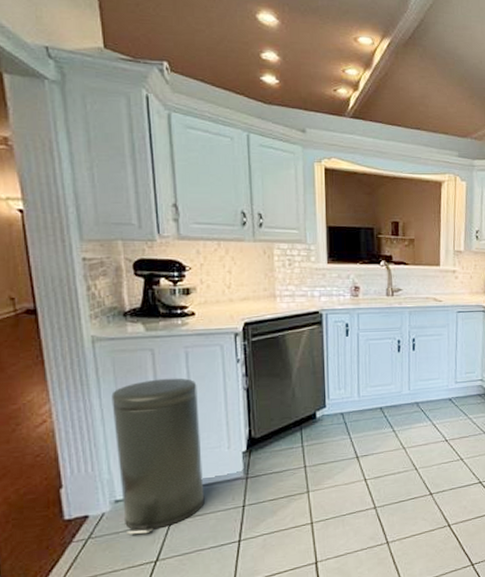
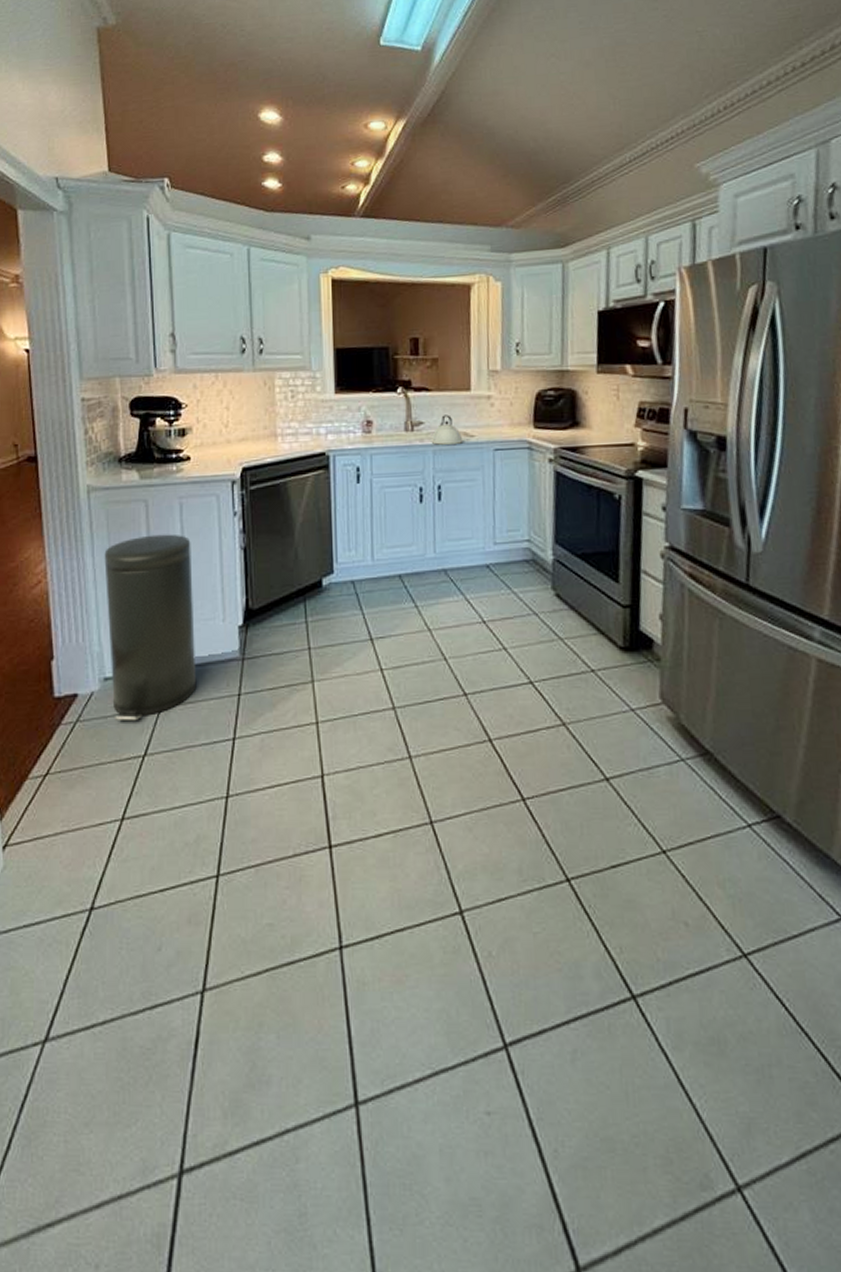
kettle: none [407,284,432,307] -> present [431,414,462,445]

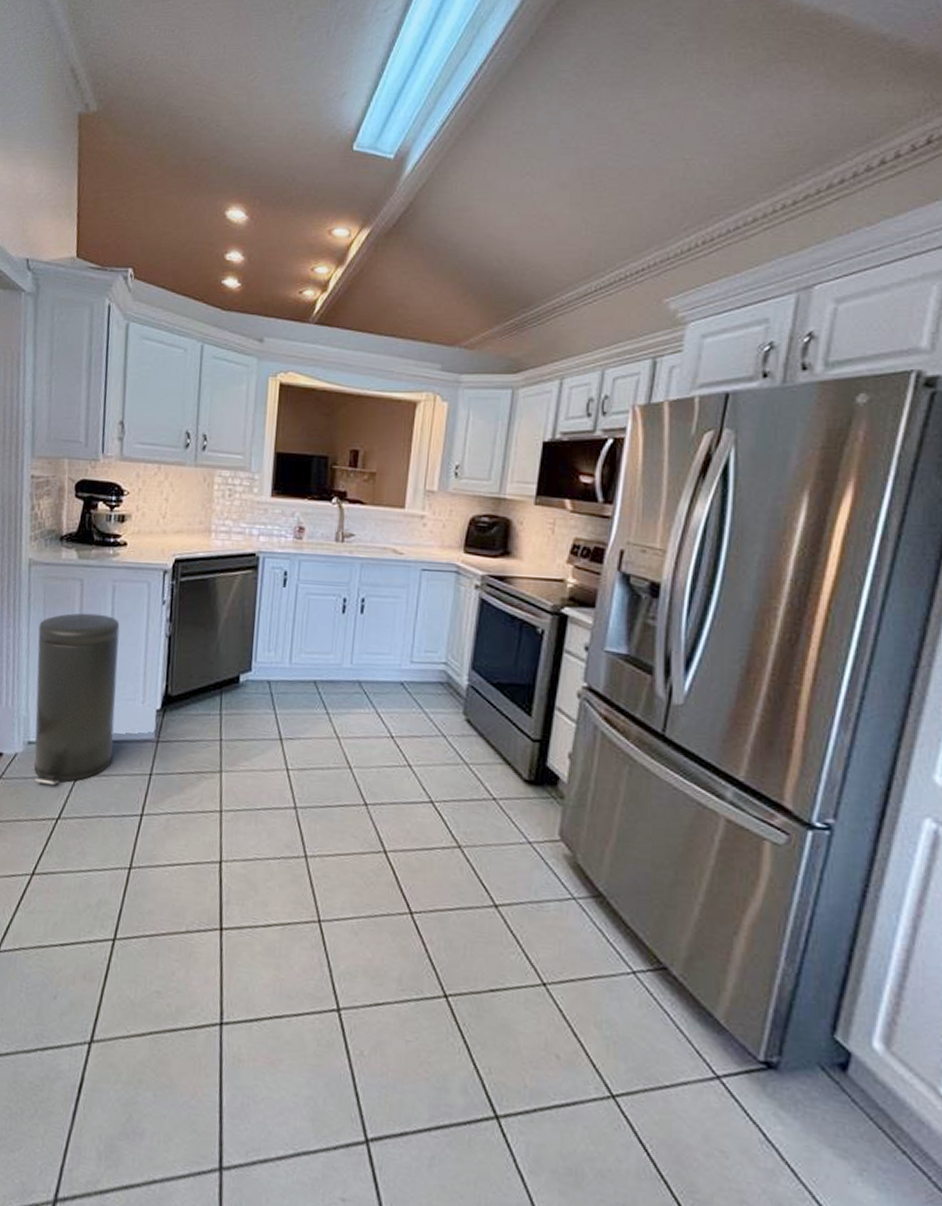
kettle: present [431,414,462,445] -> none [359,529,391,560]

